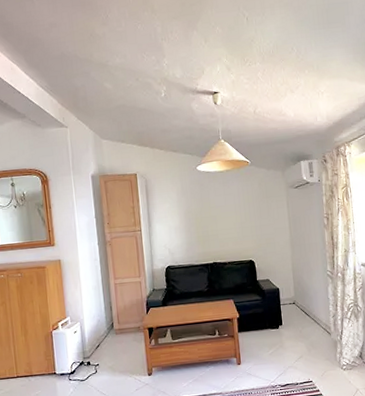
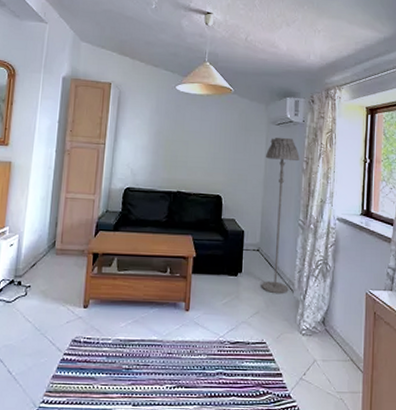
floor lamp: none [289,198,326,339] -> present [261,137,300,294]

